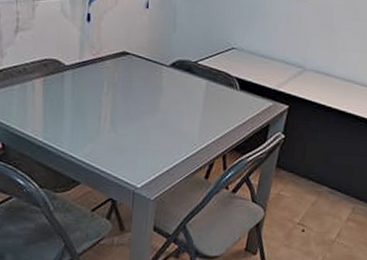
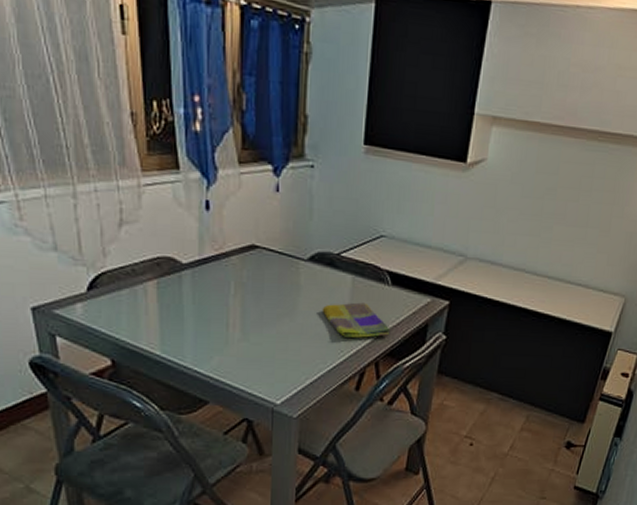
dish towel: none [179,103,237,134] -> present [322,302,391,338]

